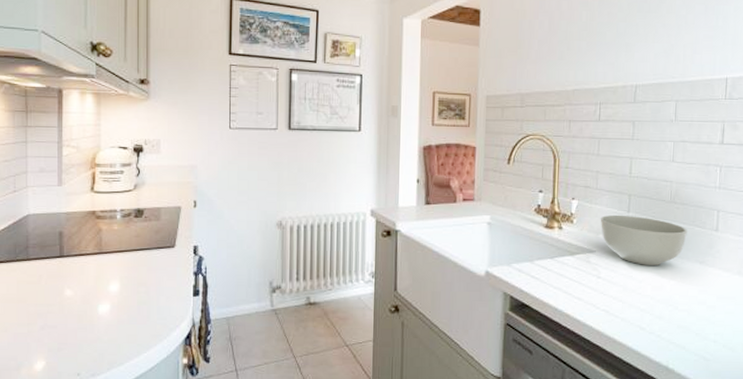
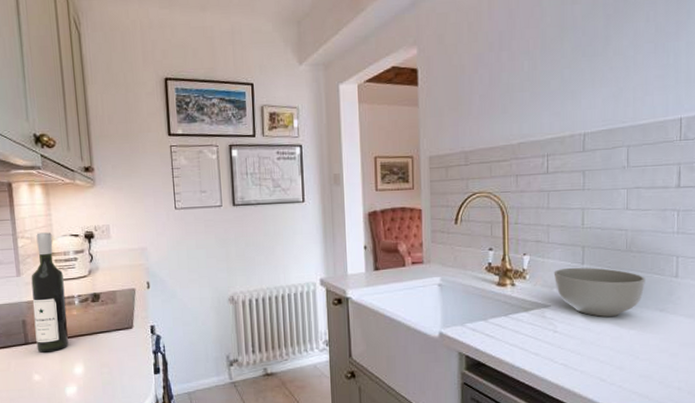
bottle: none [72,142,107,267] -> present [31,232,69,353]

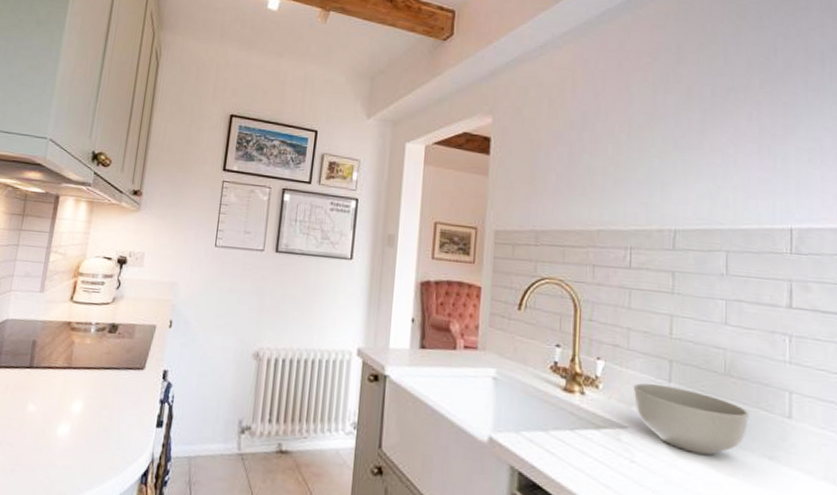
bottle: present [31,232,69,353] -> none [40,250,87,382]

